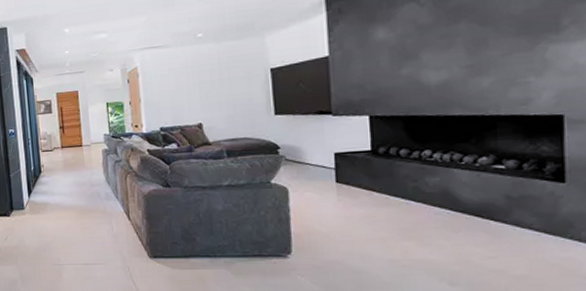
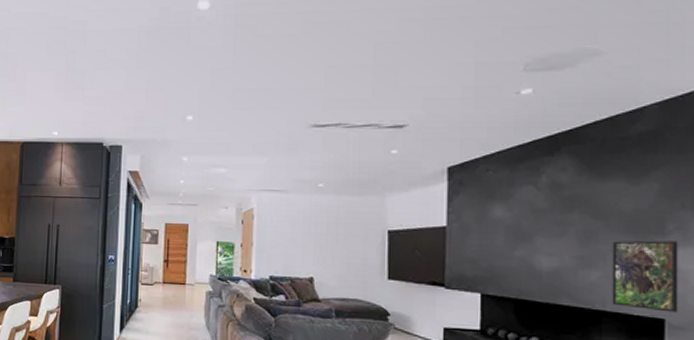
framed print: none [503,35,578,109] -> present [612,240,679,313]

